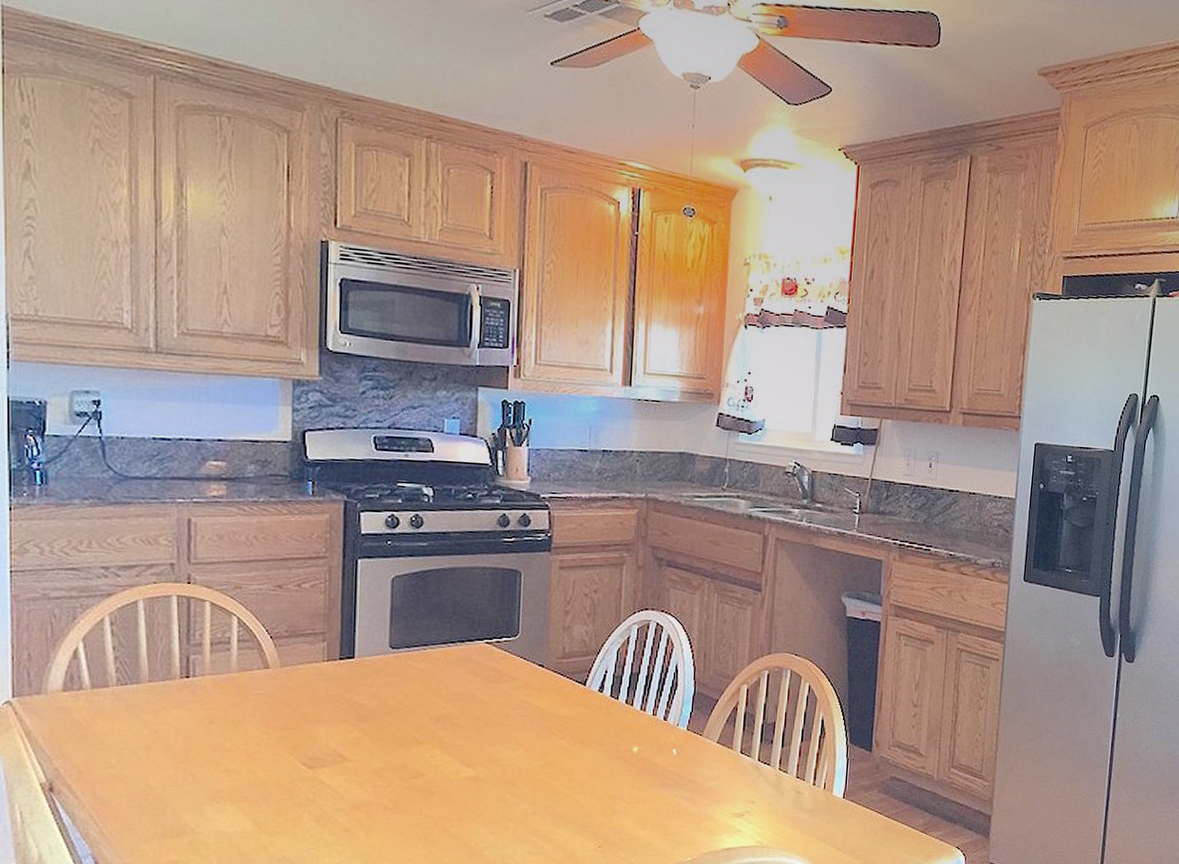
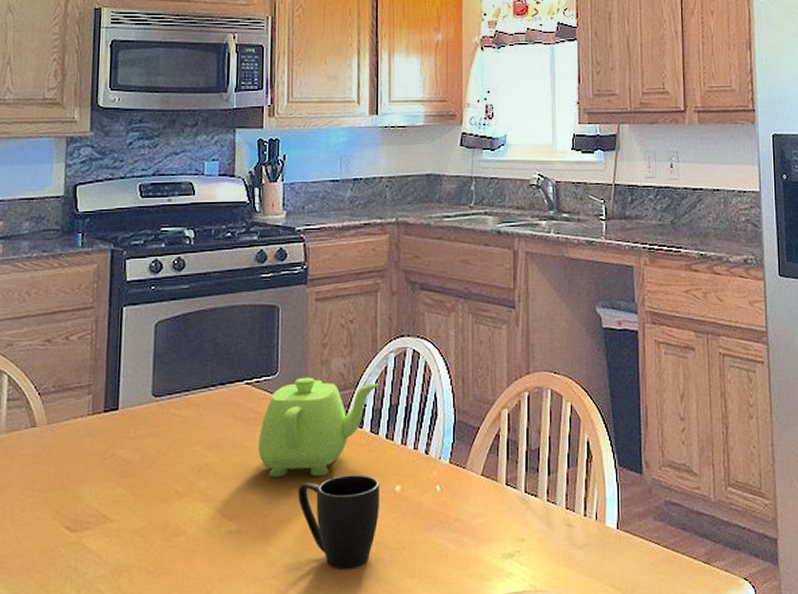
teapot: none [498,641,621,734] -> present [258,377,379,478]
mug: none [536,734,618,817] -> present [298,474,380,569]

